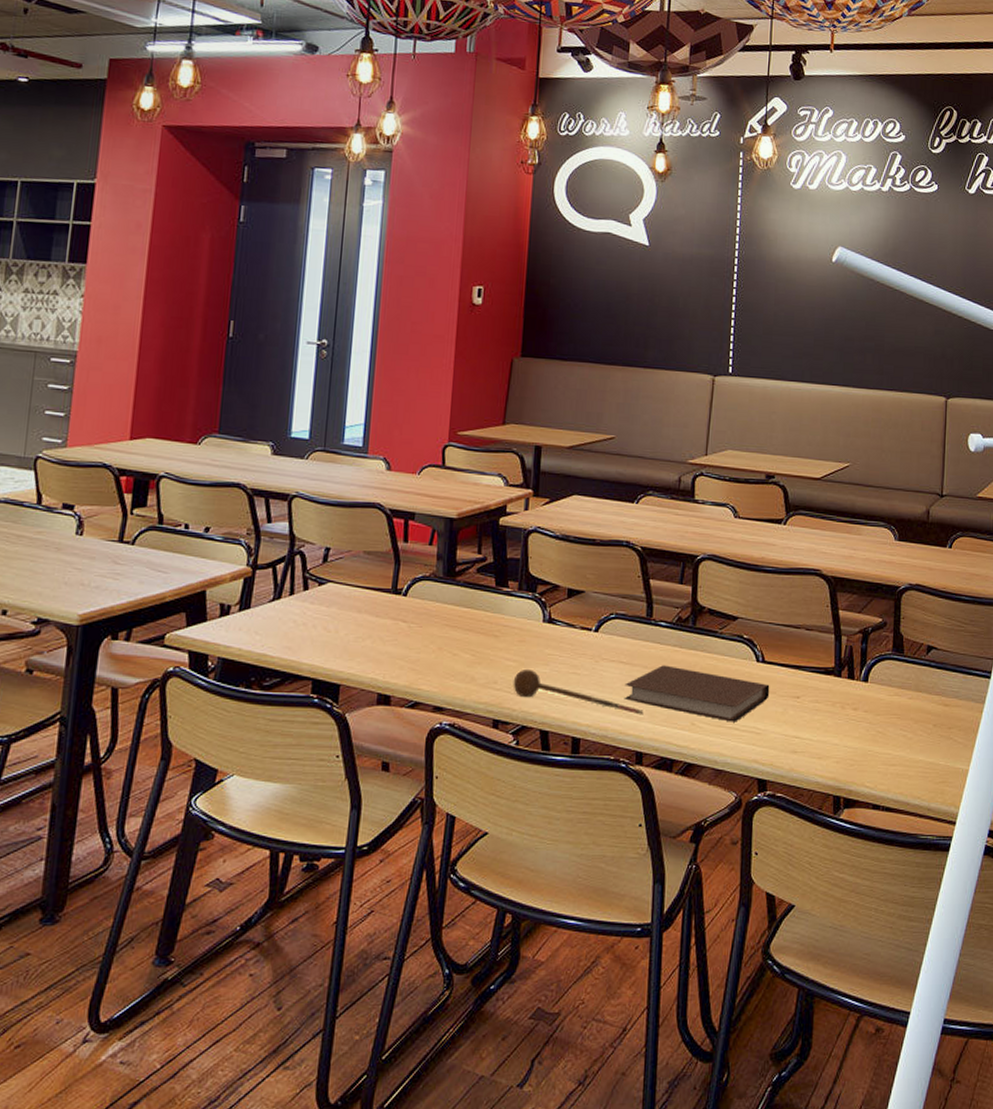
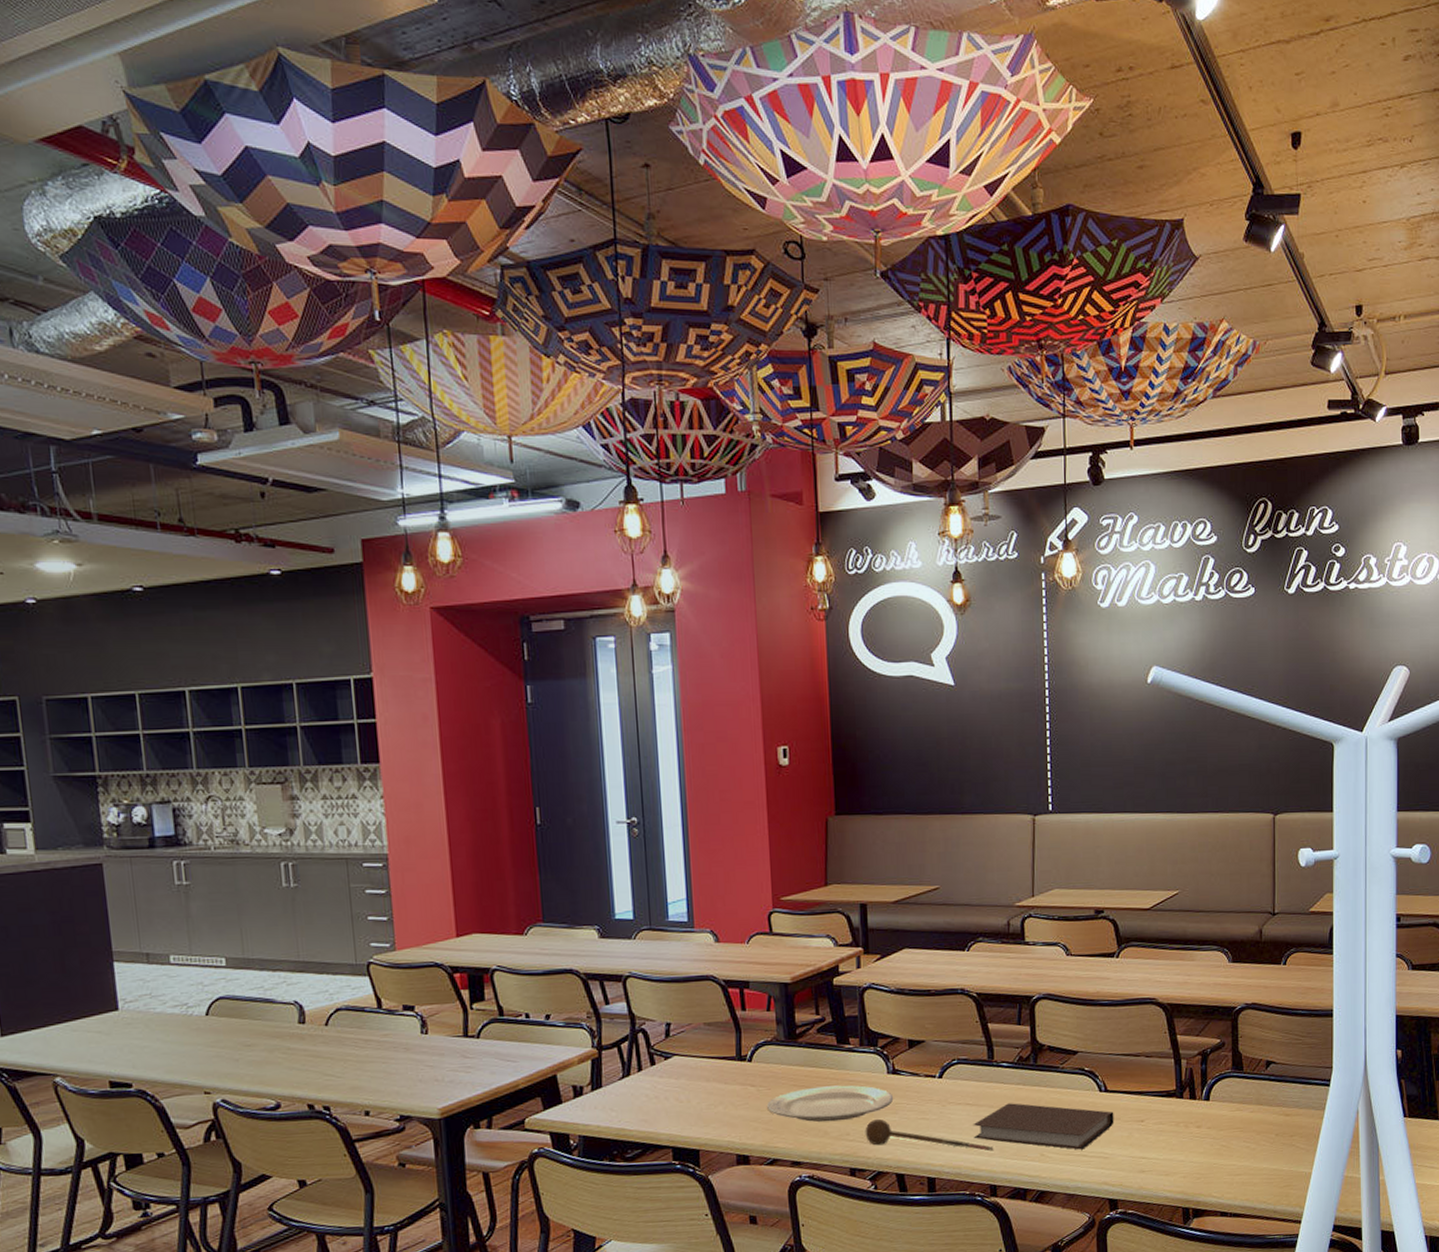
plate: none [415,629,547,668] -> present [766,1085,894,1123]

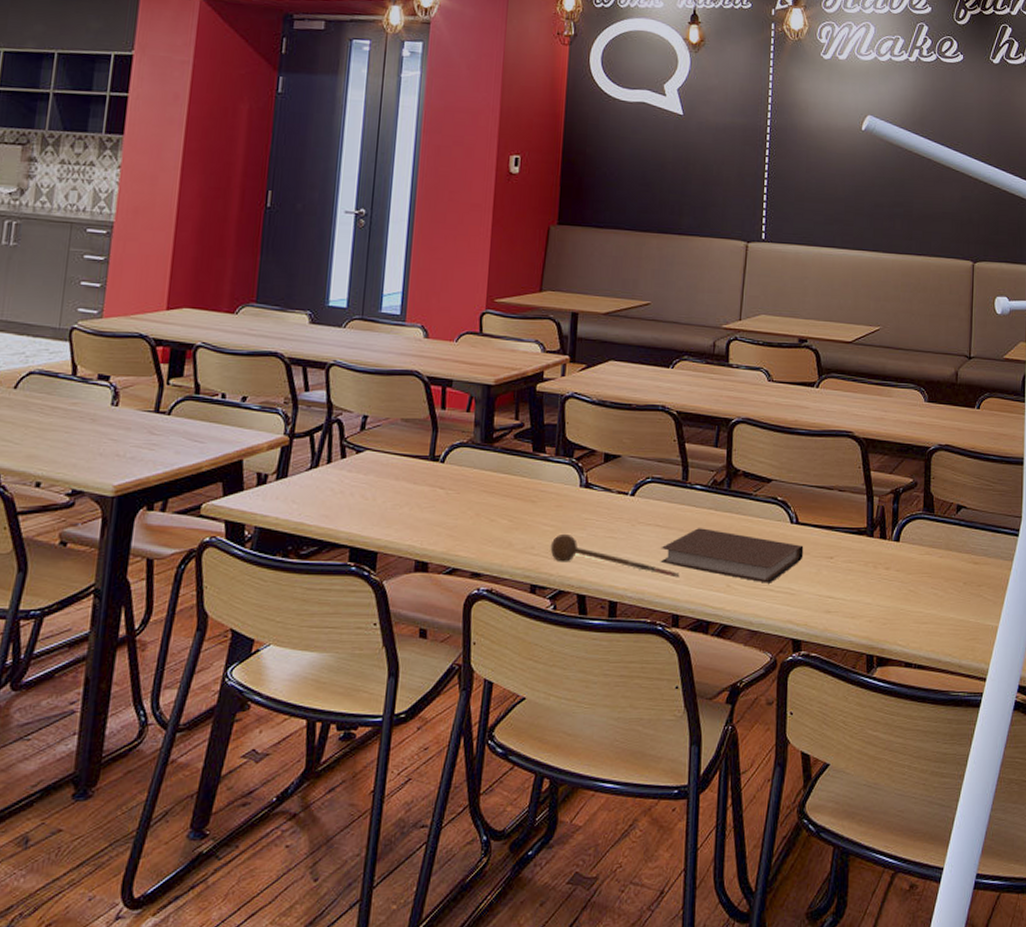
plate: present [766,1085,894,1123] -> none [453,495,584,533]

